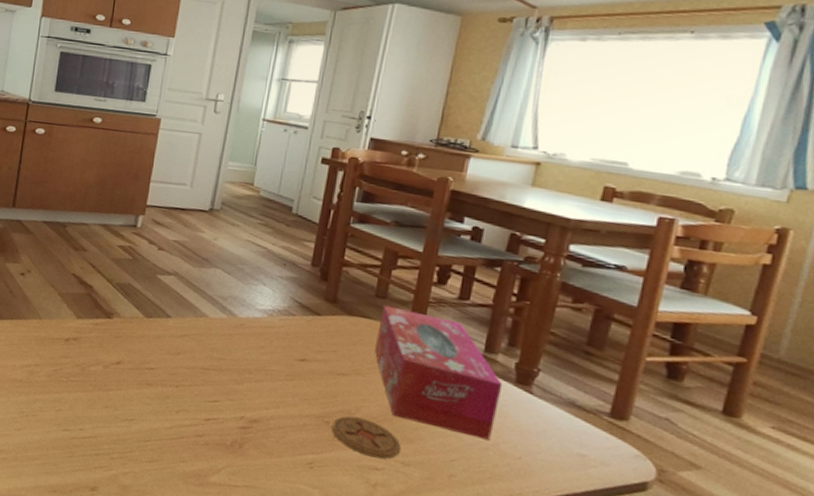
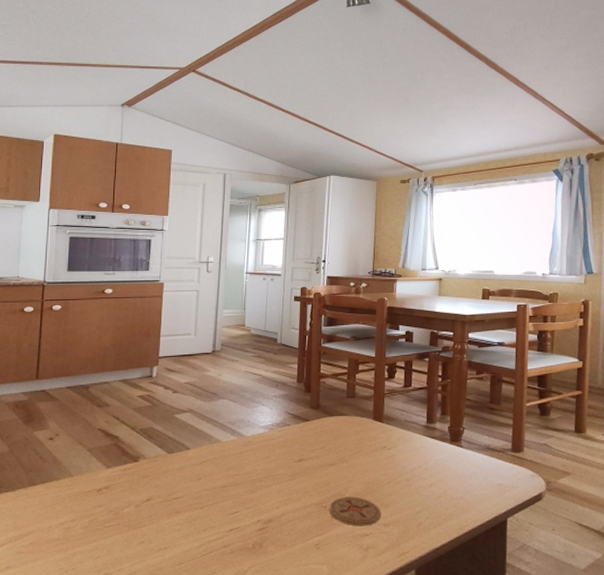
tissue box: present [374,305,503,441] -> none [351,402,443,491]

